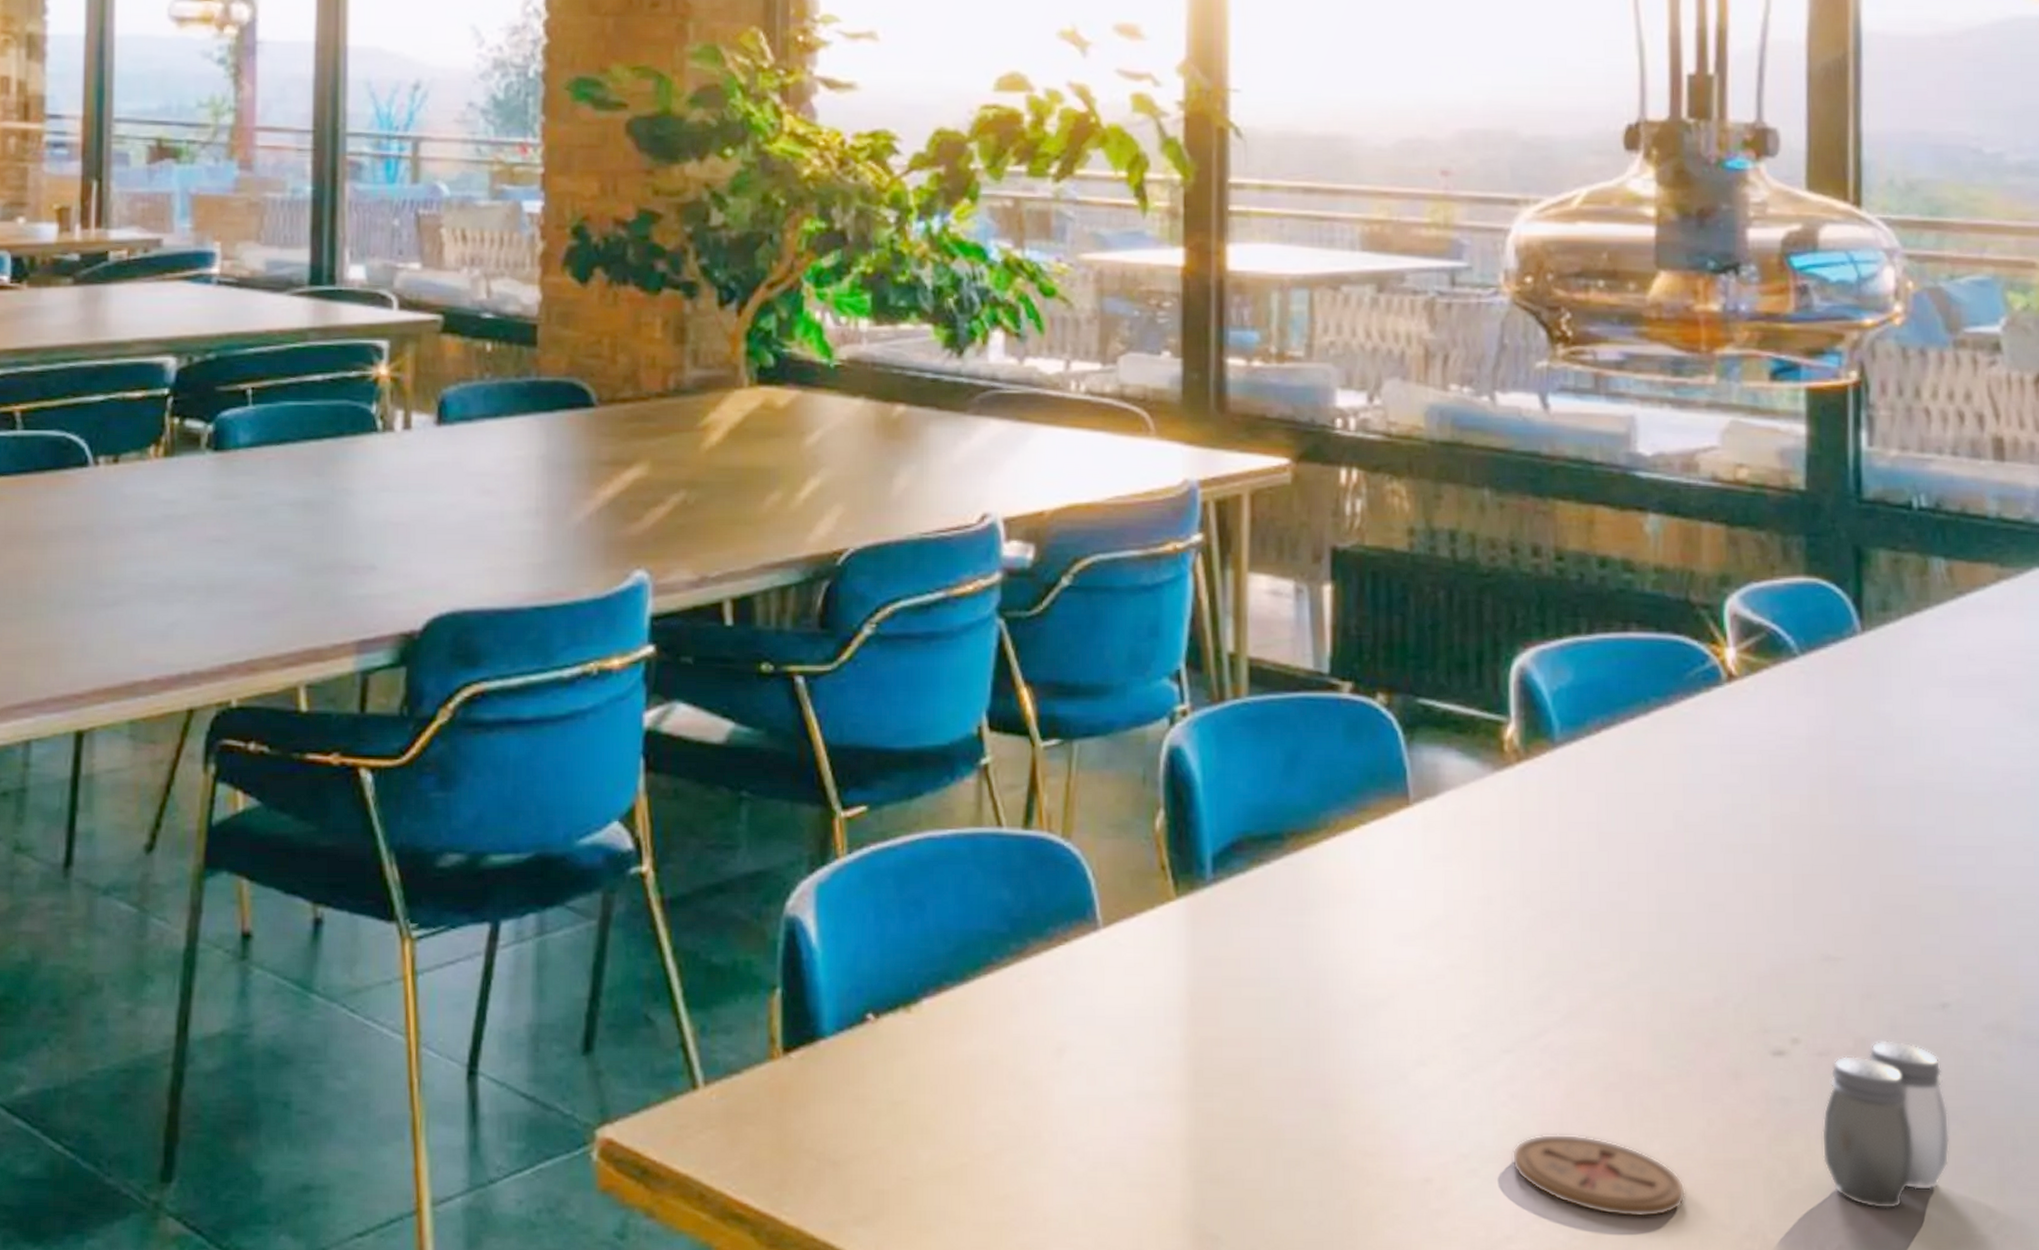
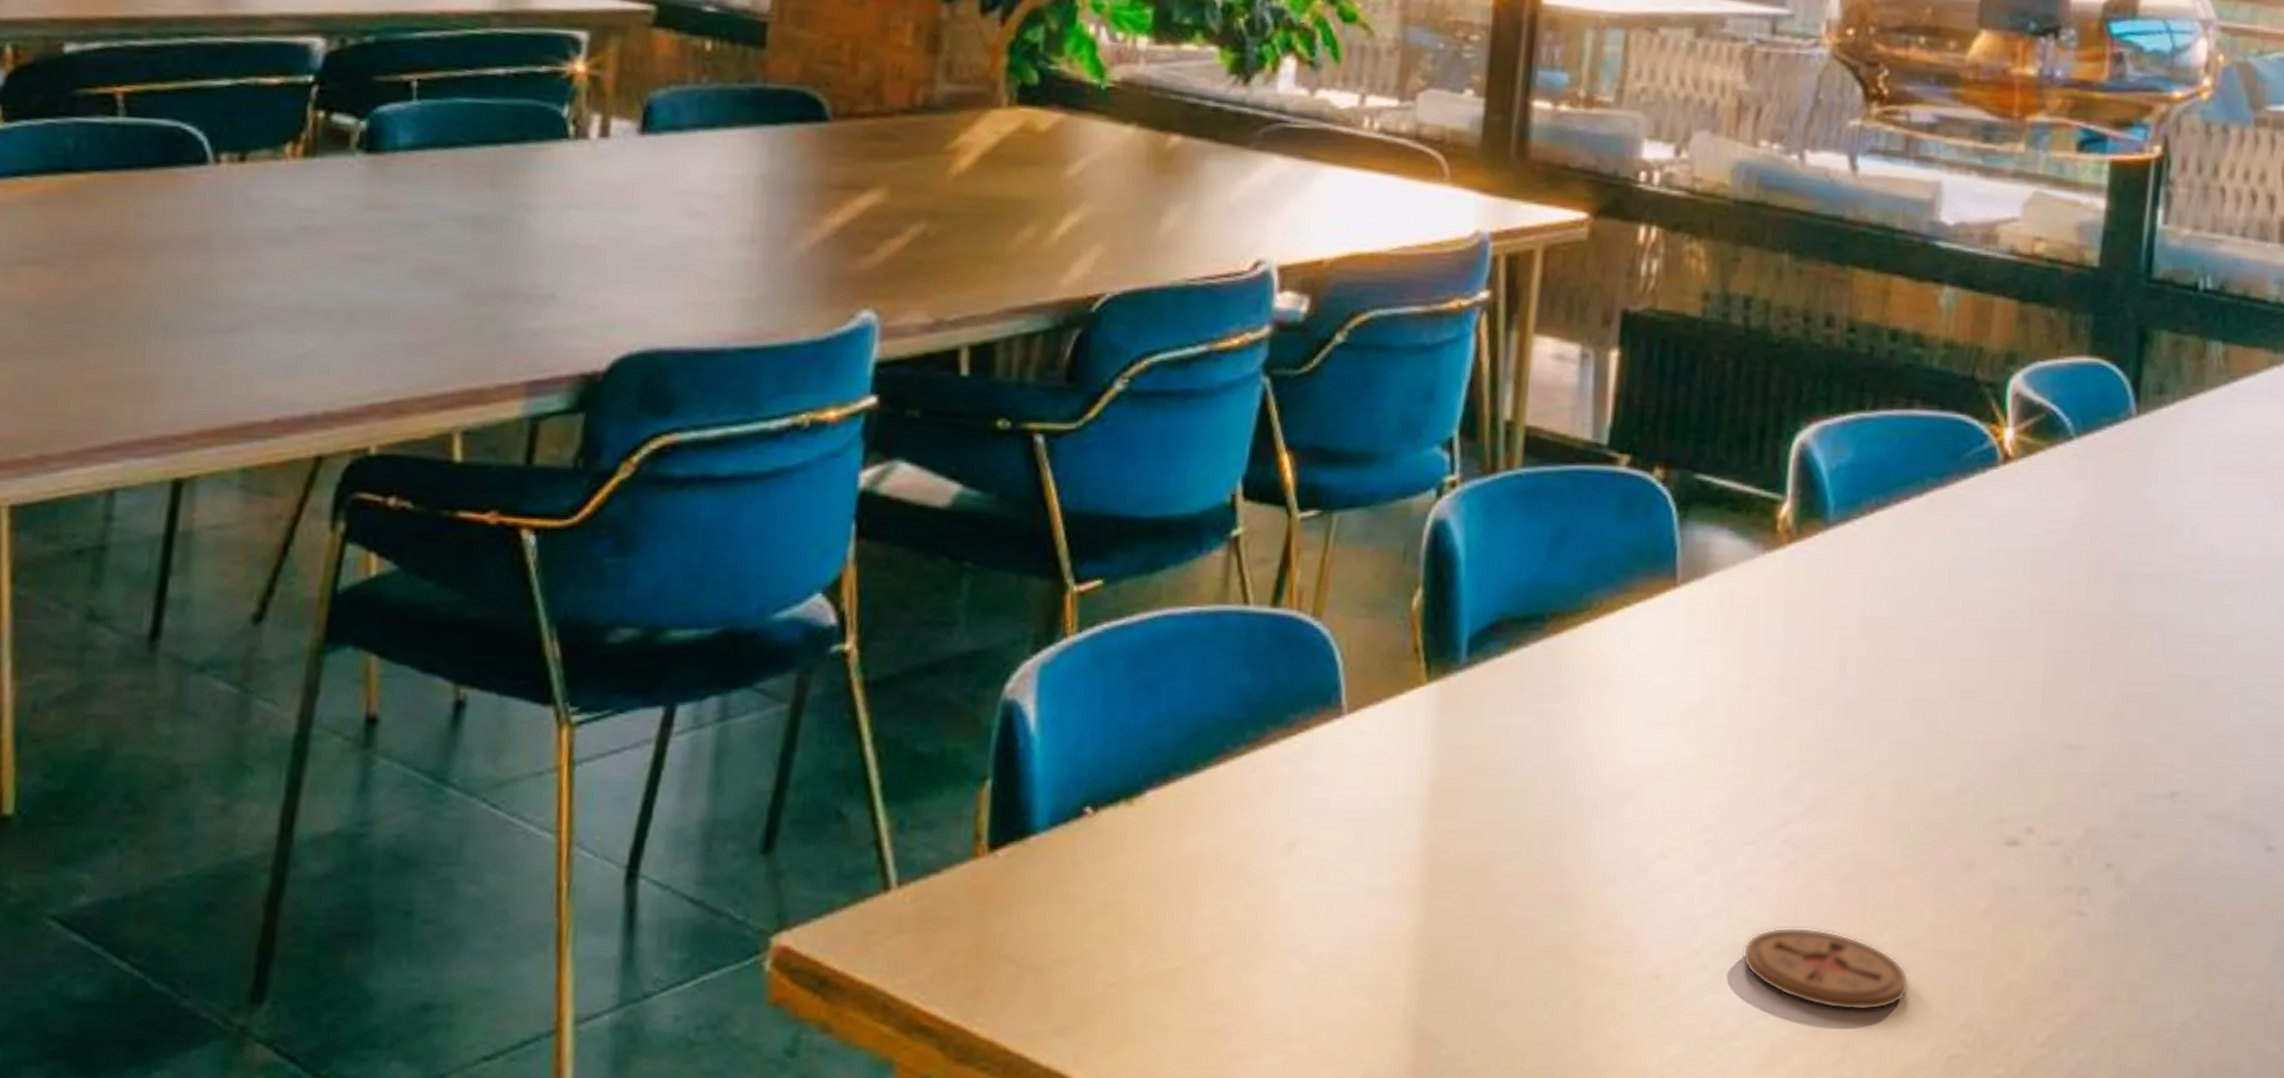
salt and pepper shaker: present [1821,1040,1950,1209] -> none [2043,830,2165,998]

